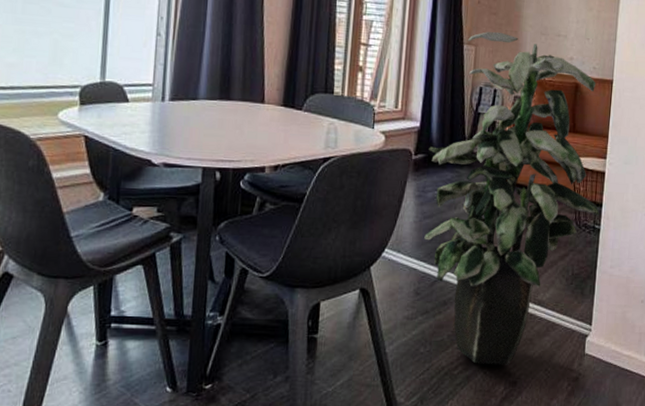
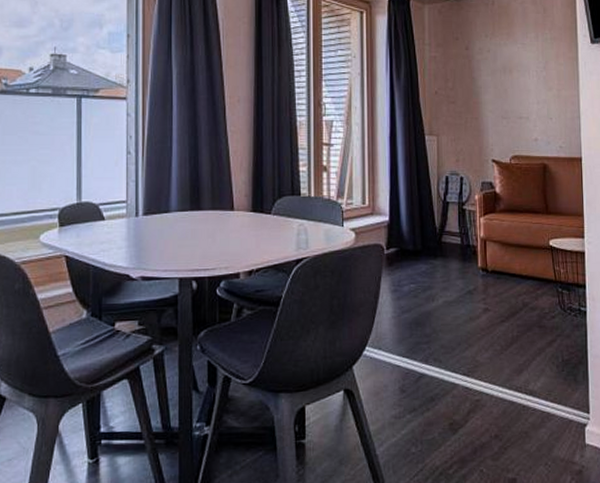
indoor plant: present [424,31,600,365] -> none [400,120,585,462]

